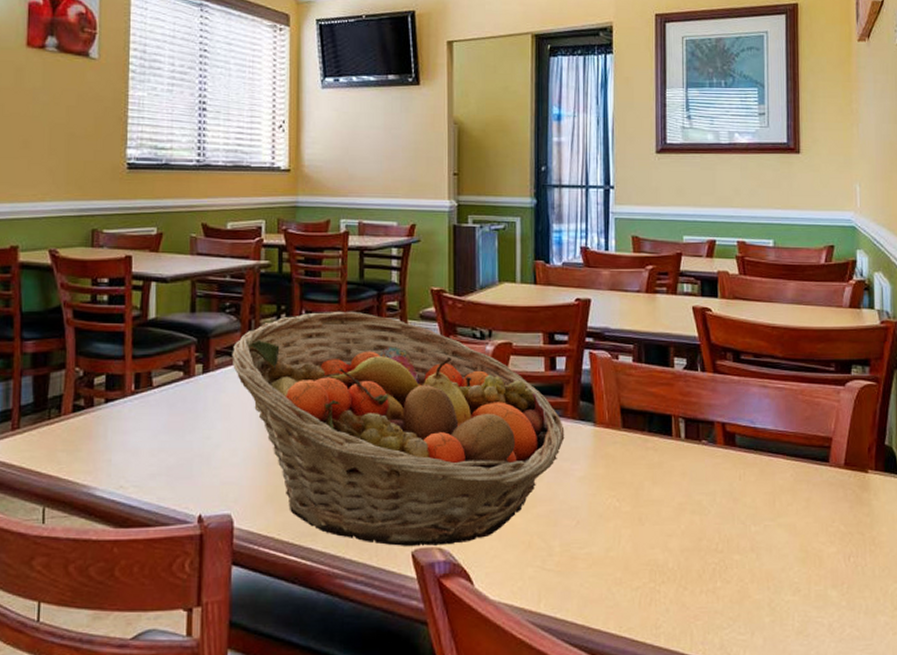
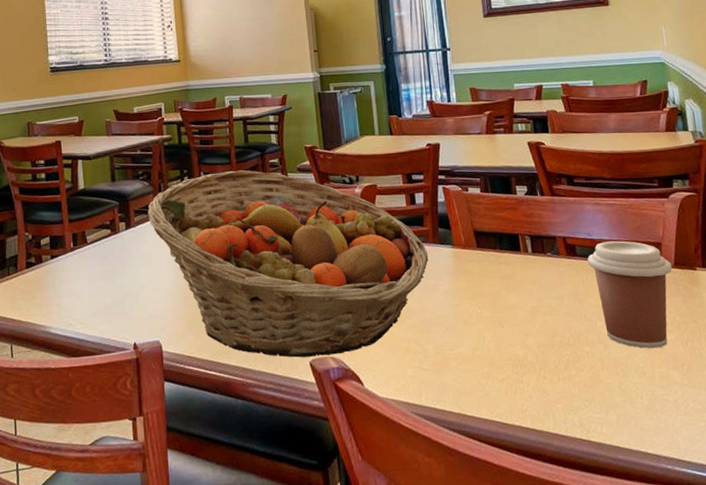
coffee cup: none [747,432,841,562] -> present [587,241,672,349]

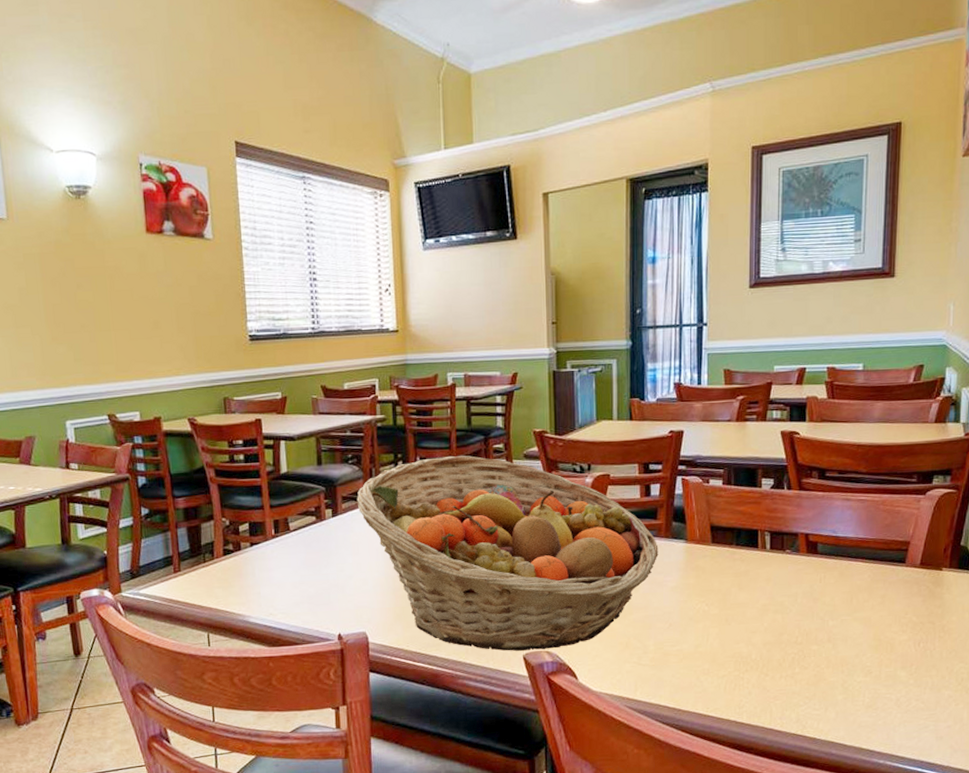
coffee cup: present [587,241,672,349] -> none [828,539,917,649]

